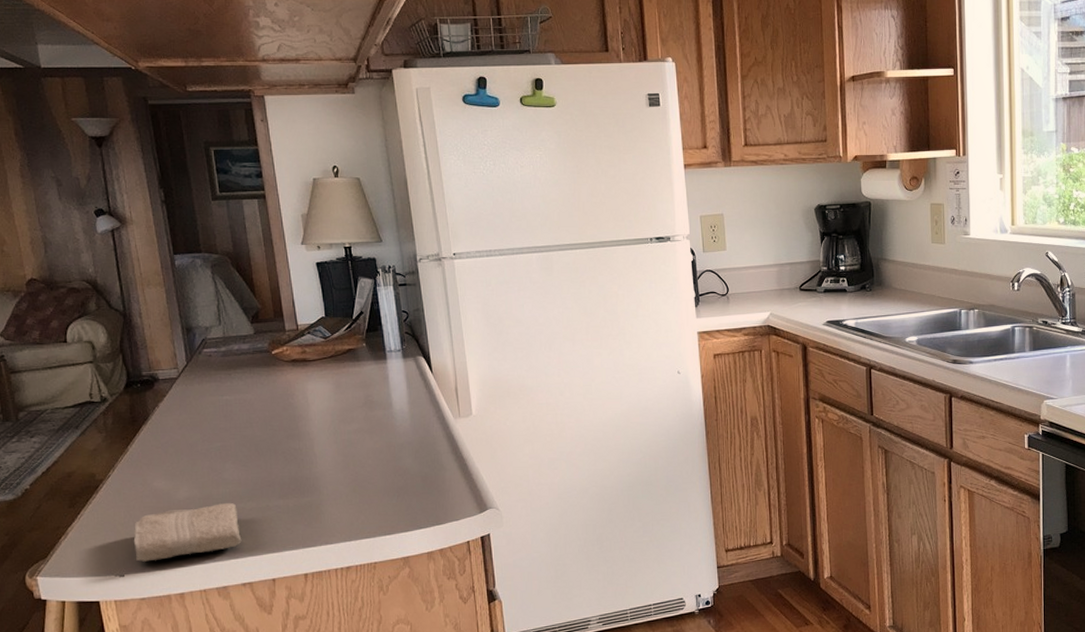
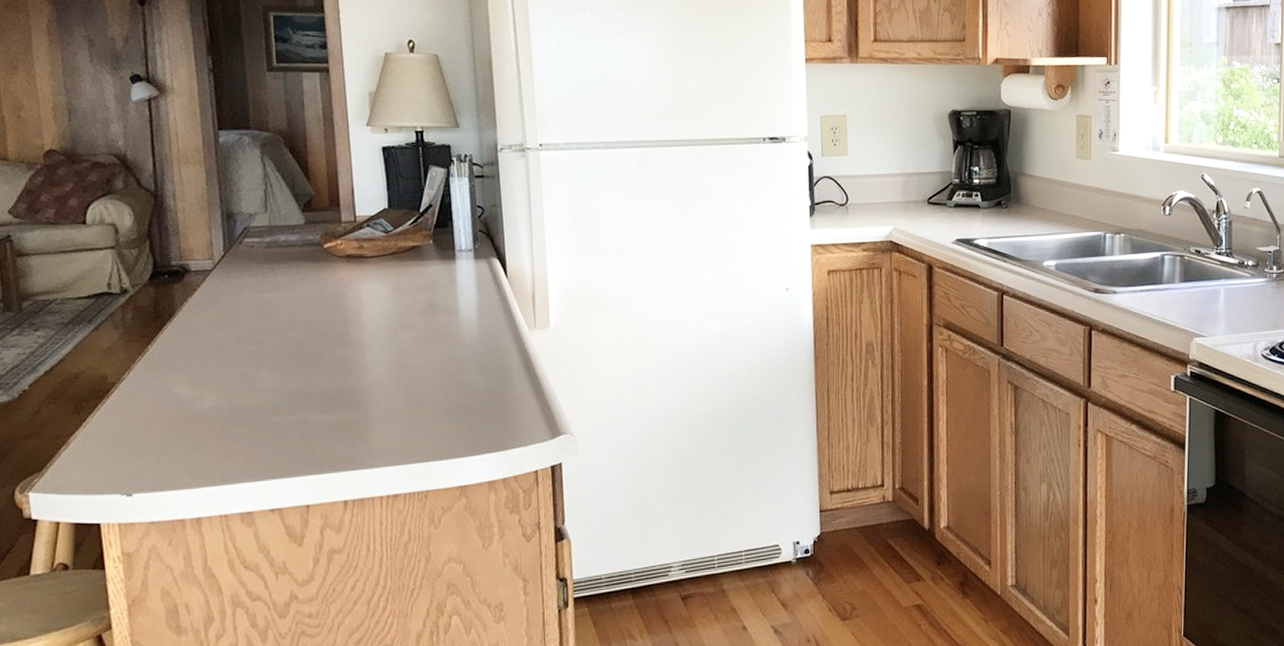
washcloth: present [133,502,242,562] -> none [146,415,274,480]

